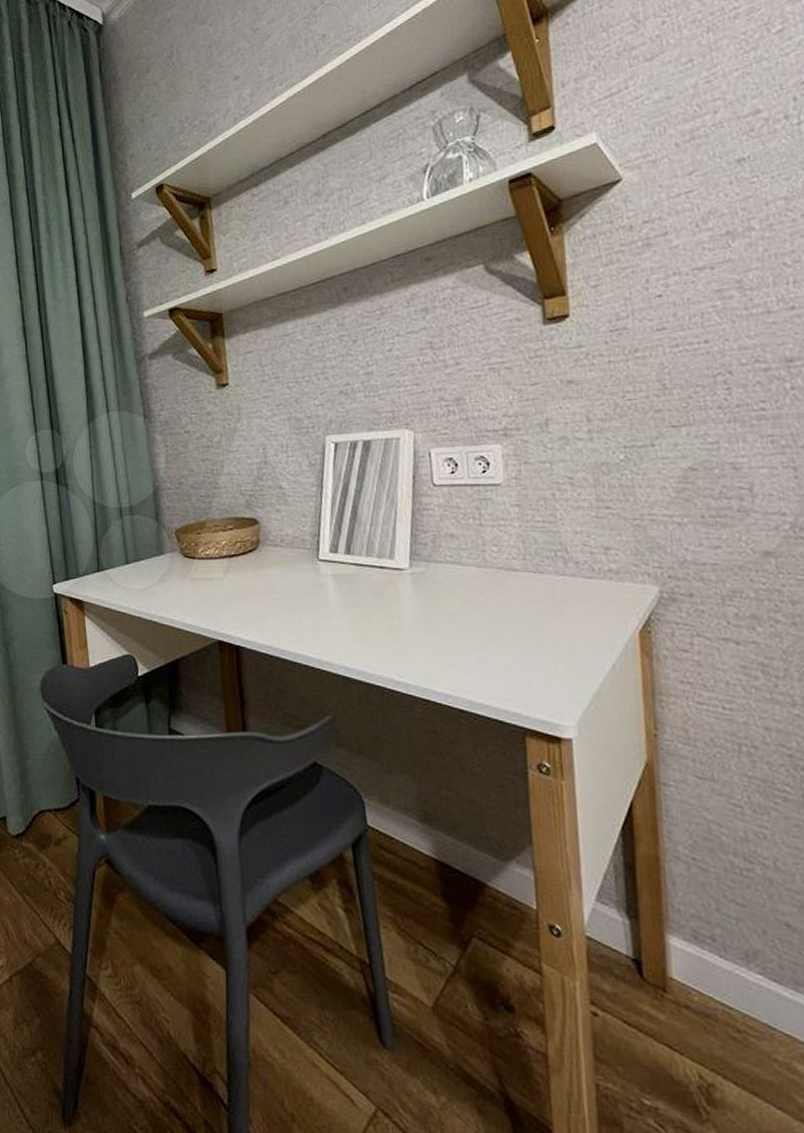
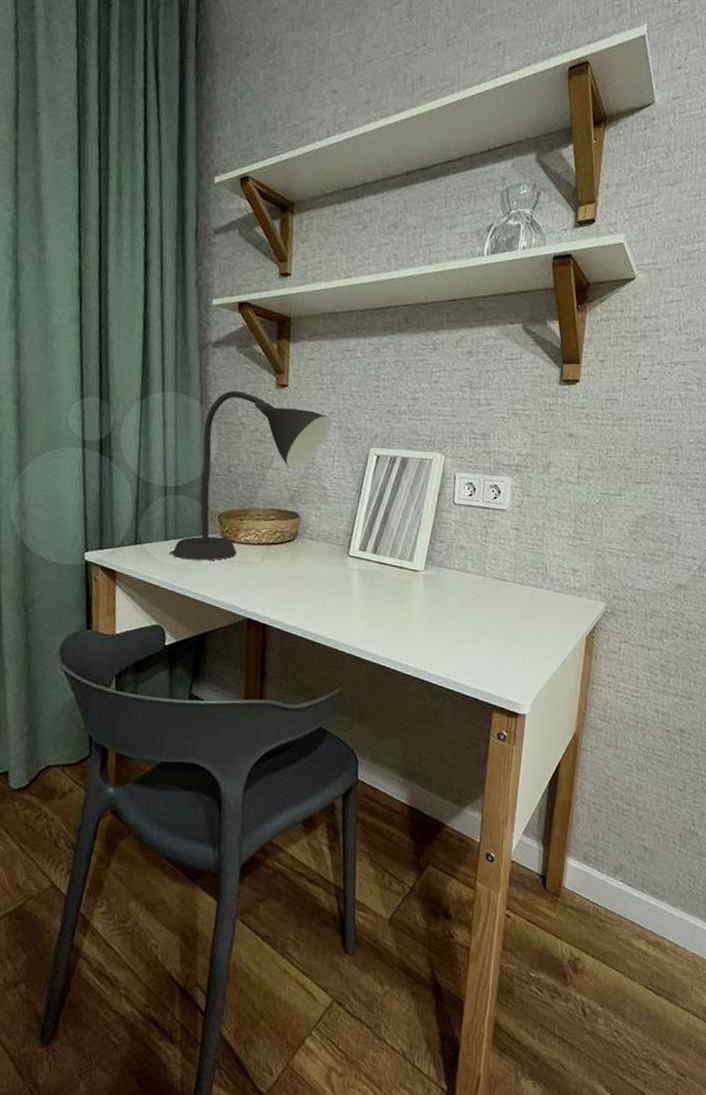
desk lamp: none [131,398,280,582] -> present [169,390,331,561]

